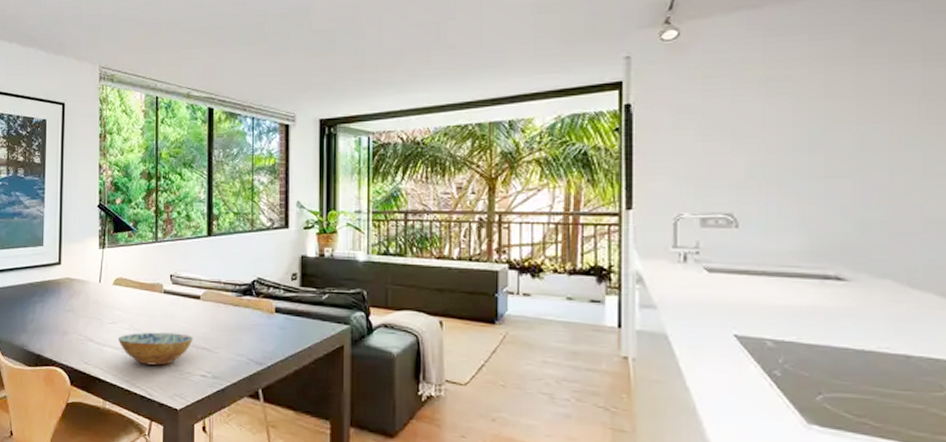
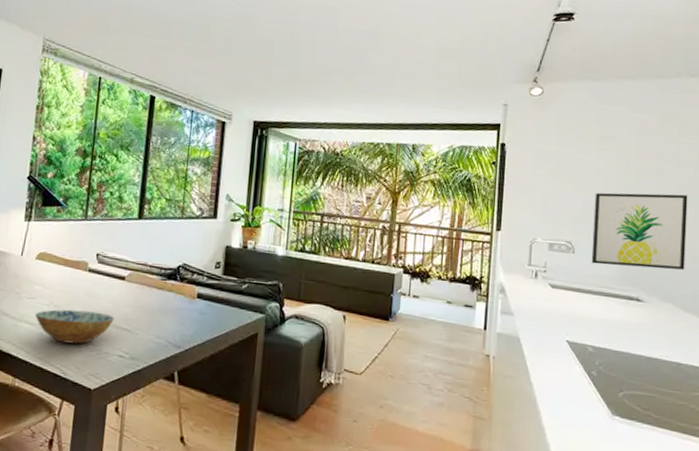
wall art: none [764,137,910,238] -> present [591,192,688,270]

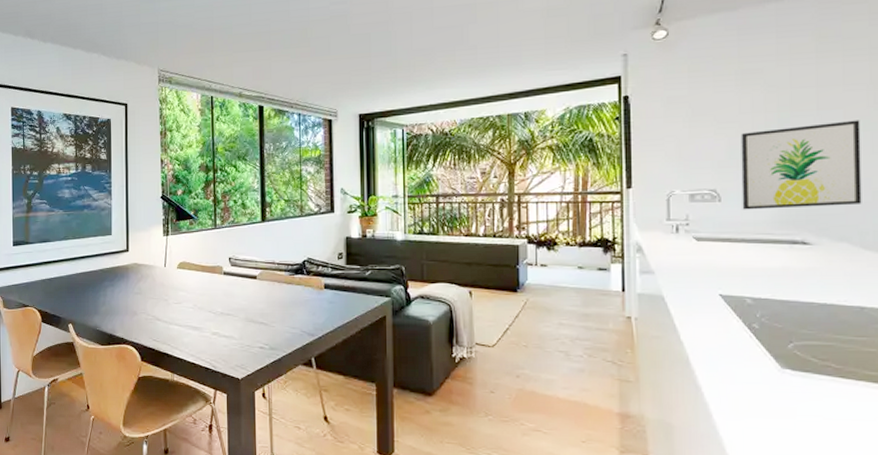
bowl: present [34,309,114,344] -> none [182,310,251,340]

